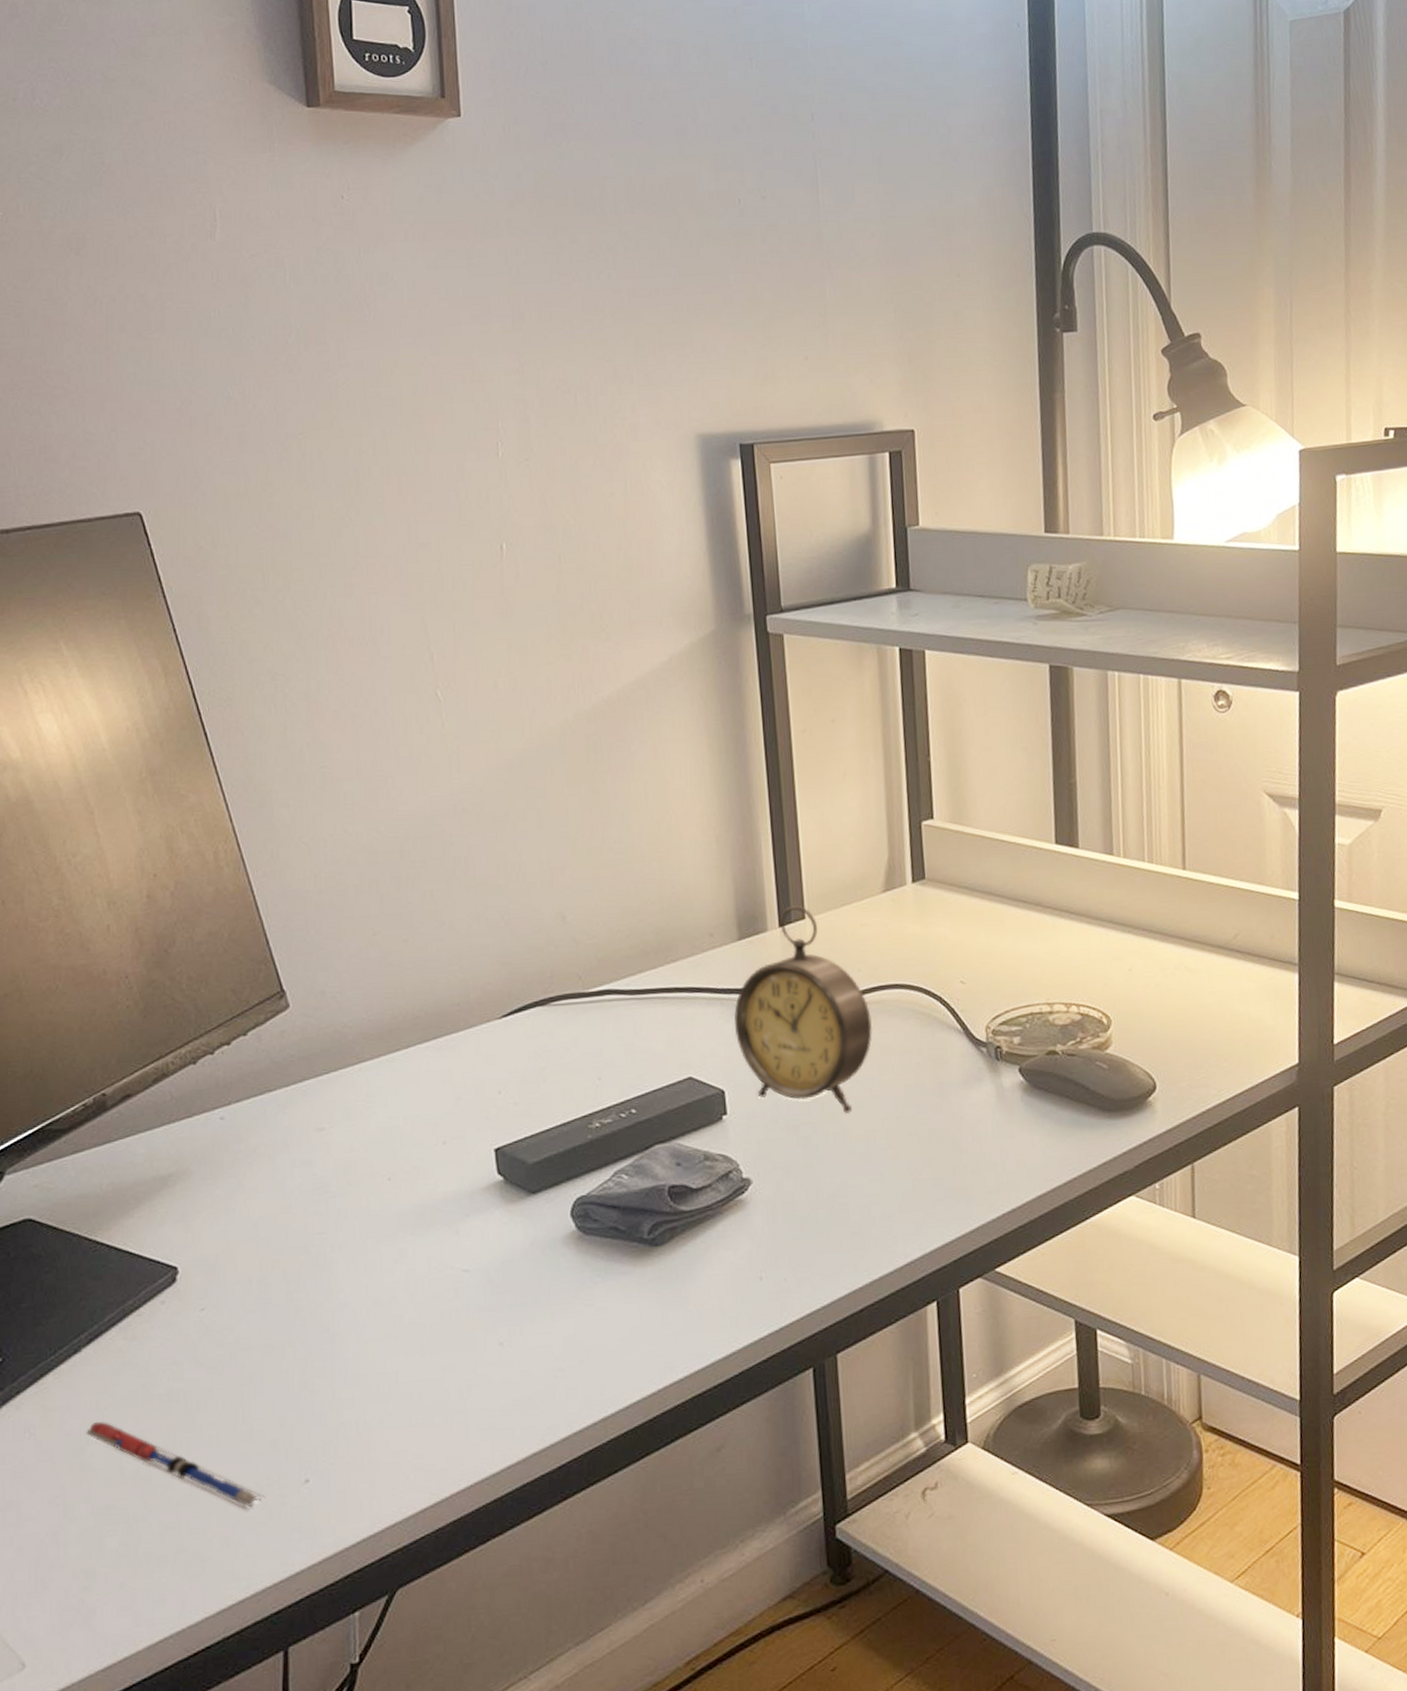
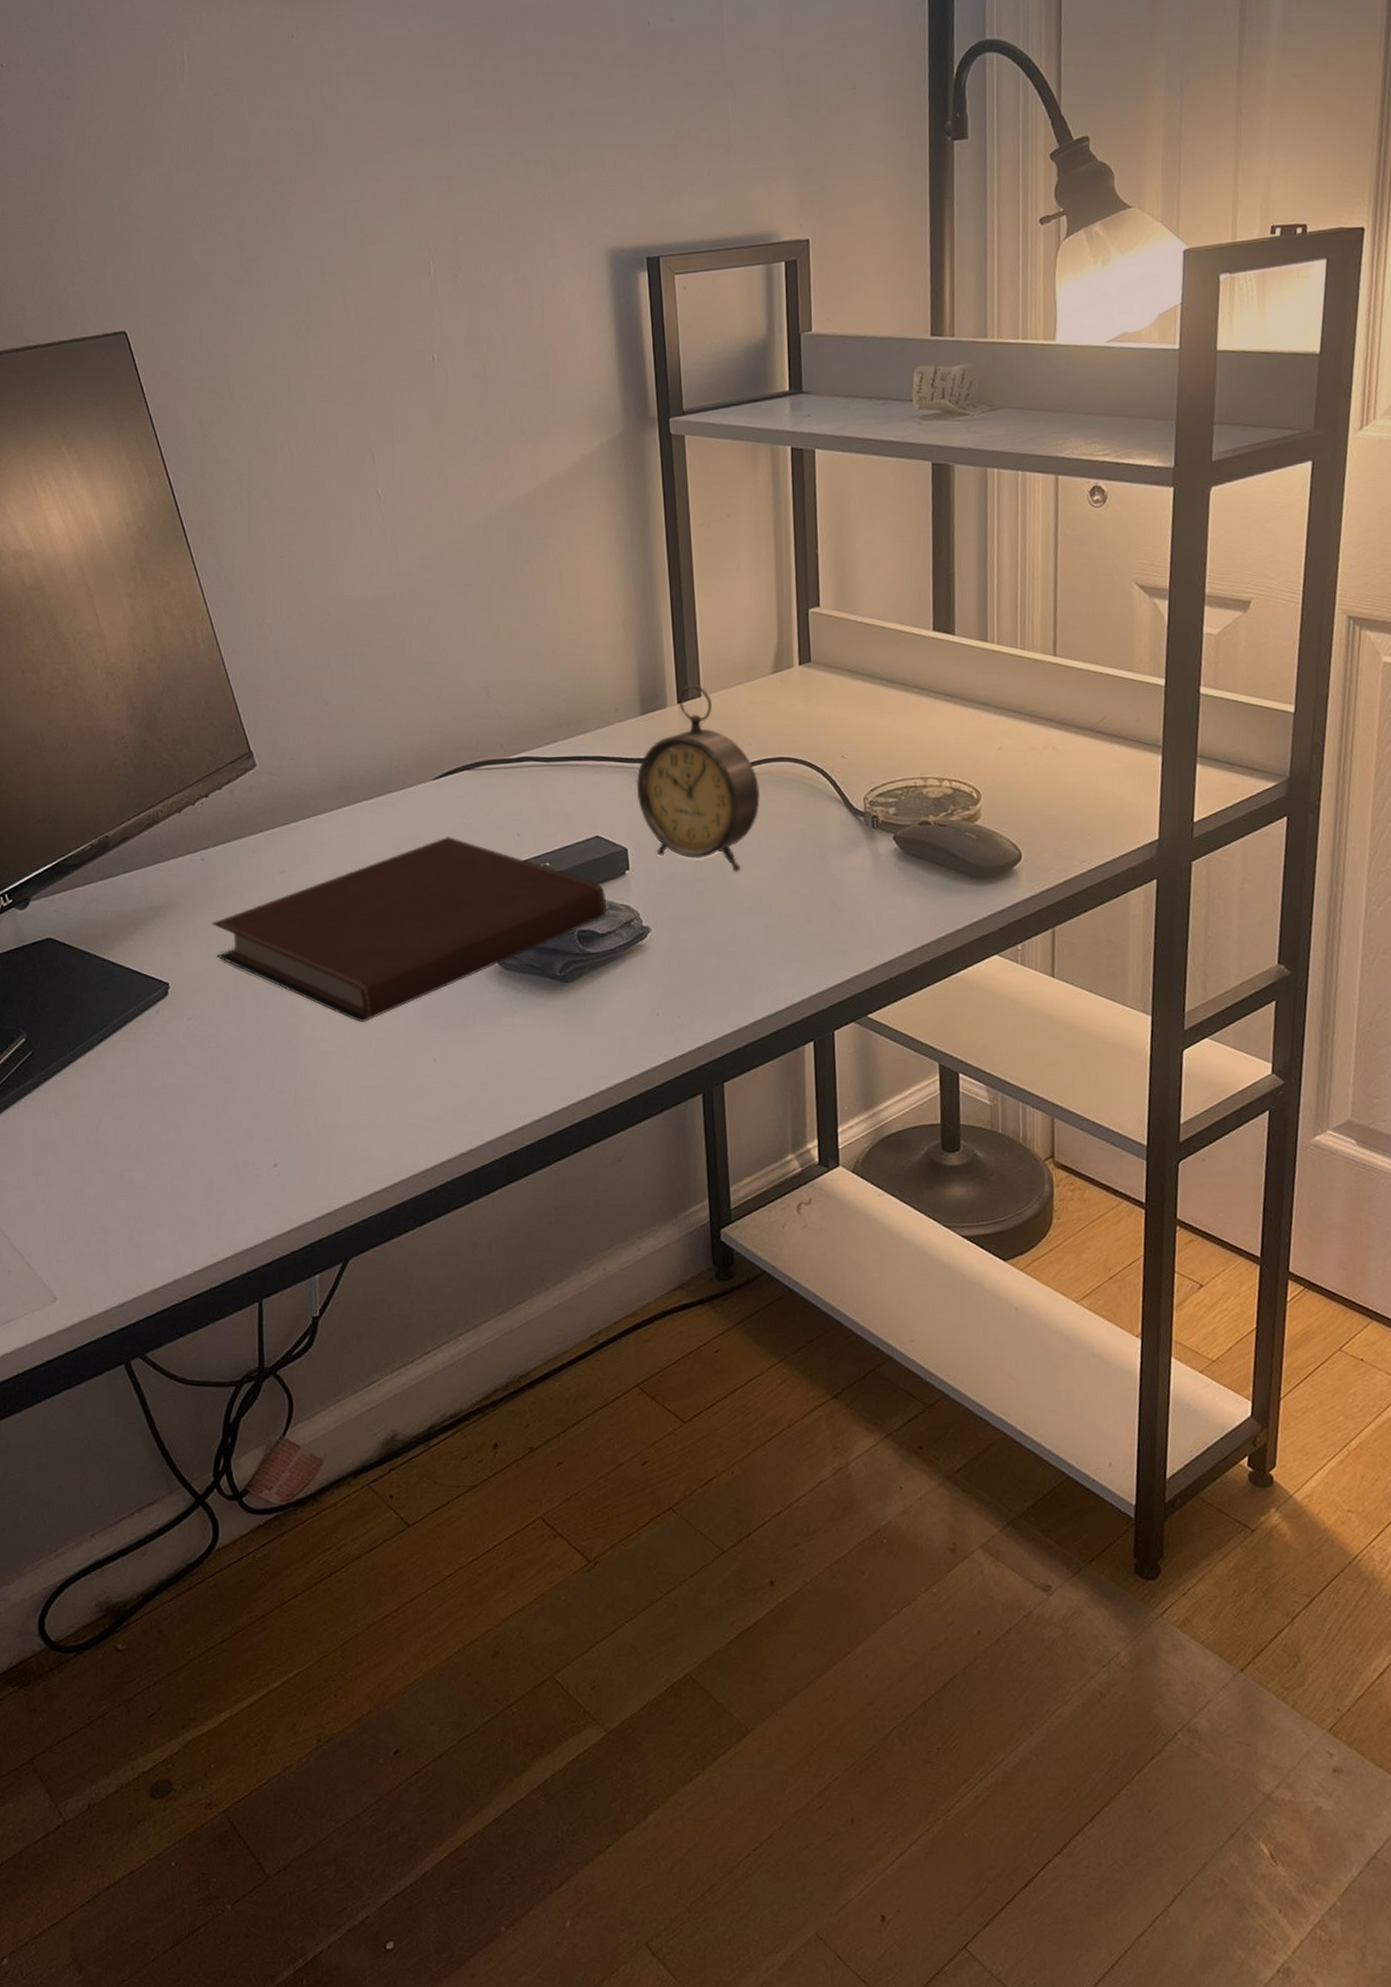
pen: present [85,1421,267,1510] -> none [98,1106,243,1186]
notebook: none [232,1082,702,1304] -> present [212,836,607,1022]

